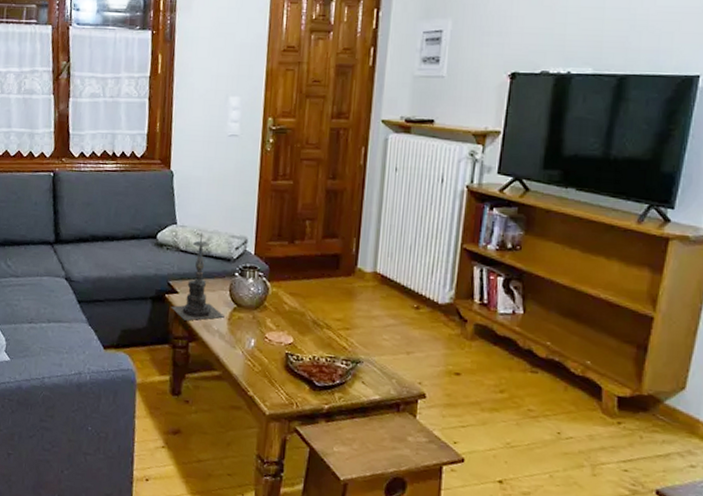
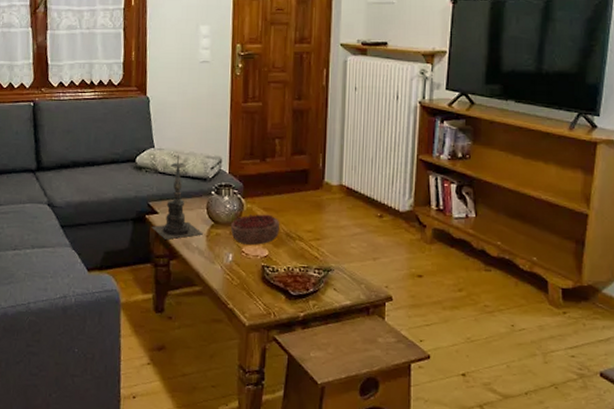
decorative bowl: none [253,298,307,332] -> present [230,214,280,245]

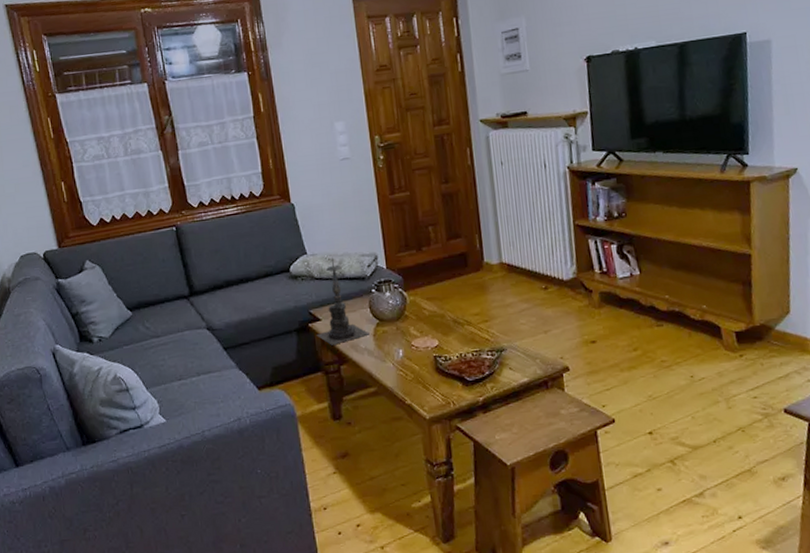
decorative bowl: present [230,214,280,245] -> none [396,303,447,338]

